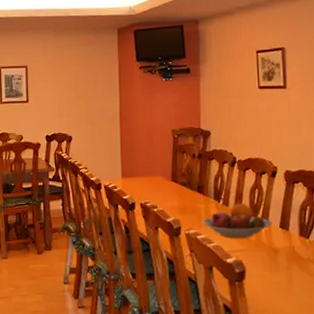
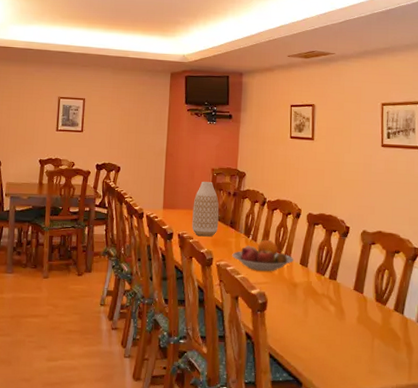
vase: none [154,144,184,205] -> present [192,181,219,237]

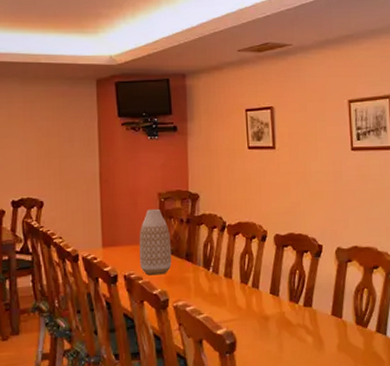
fruit bowl: present [232,239,294,272] -> none [191,270,263,308]

